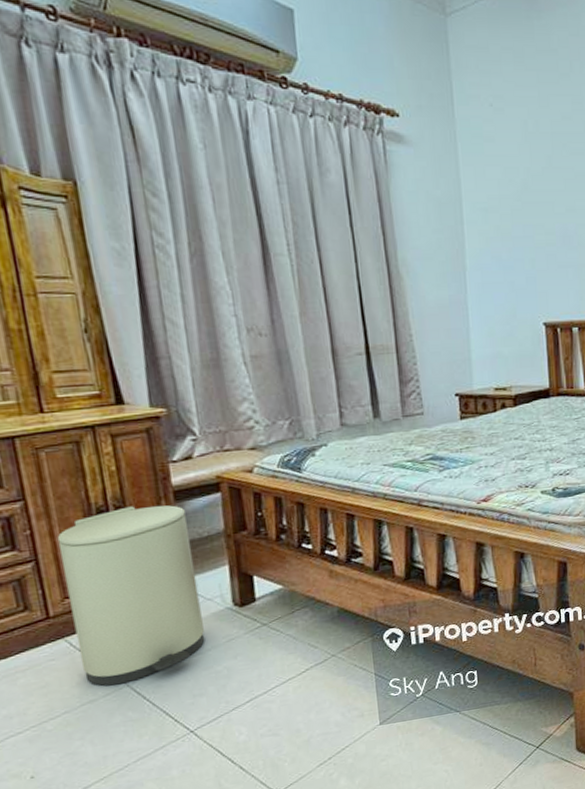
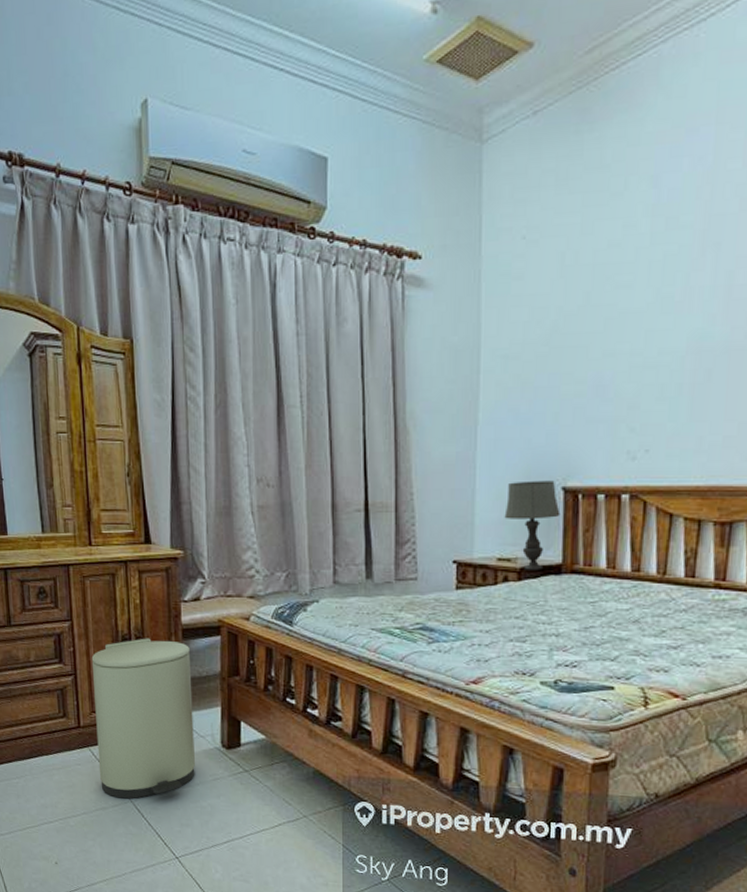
table lamp: none [497,317,544,396] -> present [504,480,560,570]

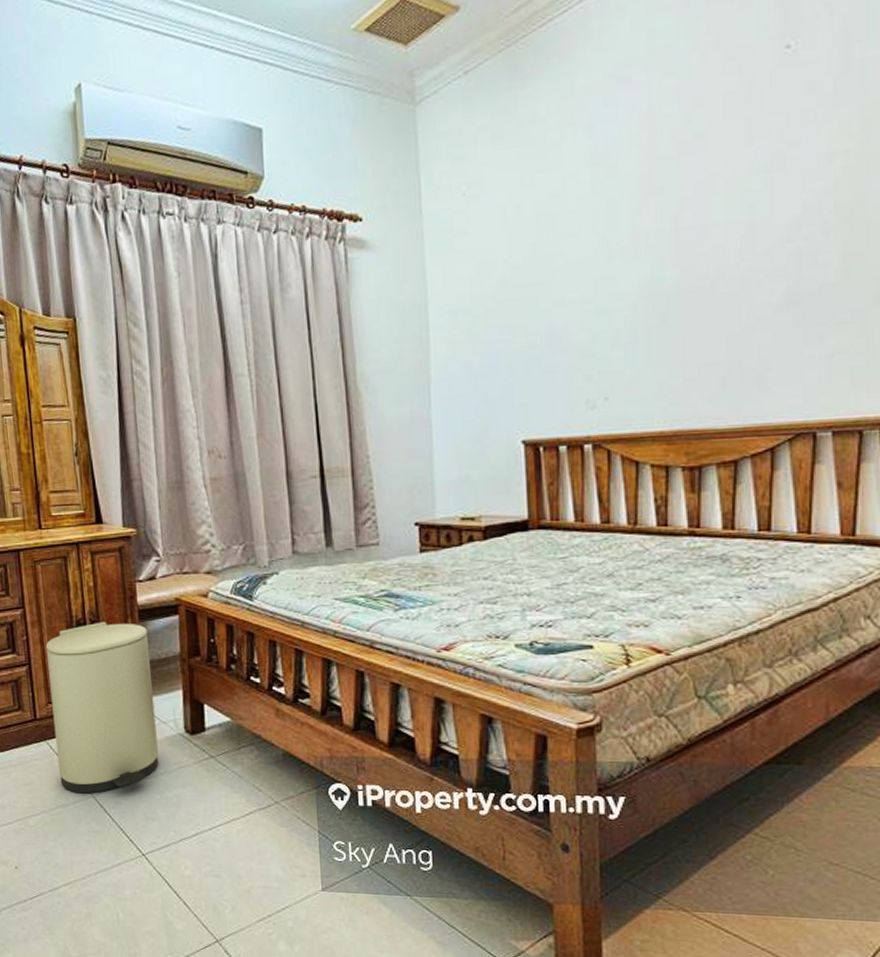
table lamp: present [504,480,560,570] -> none [464,434,522,528]

